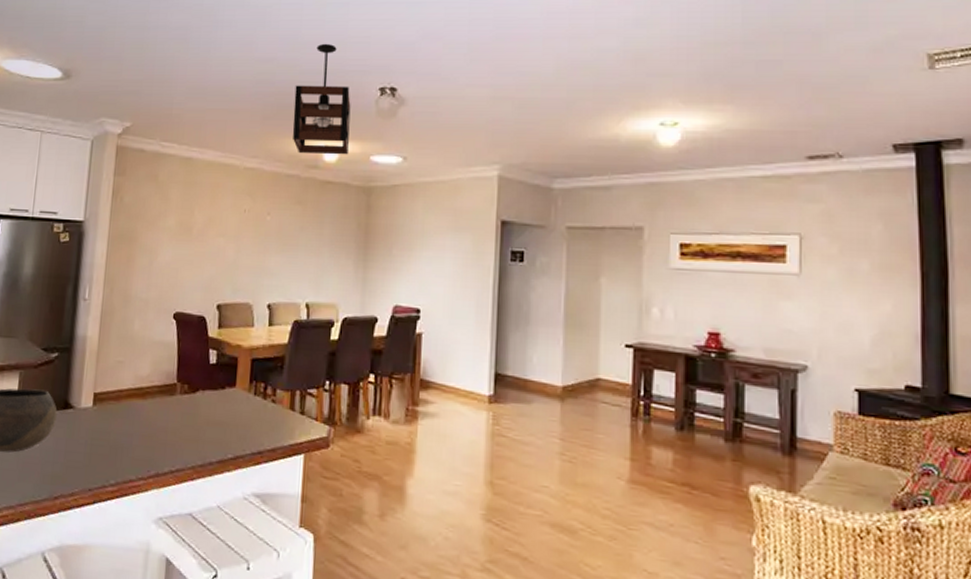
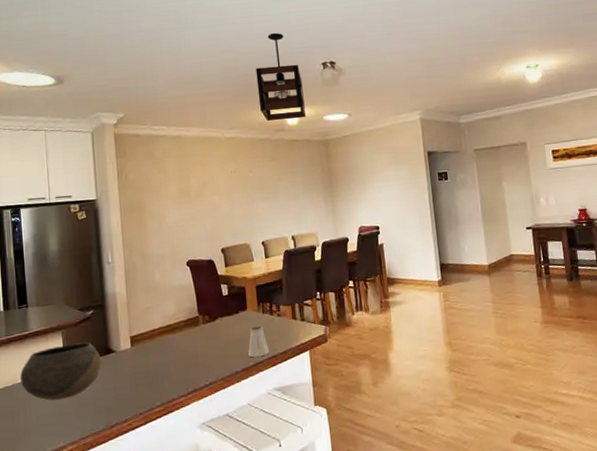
saltshaker: none [228,409,254,449] -> present [248,325,269,358]

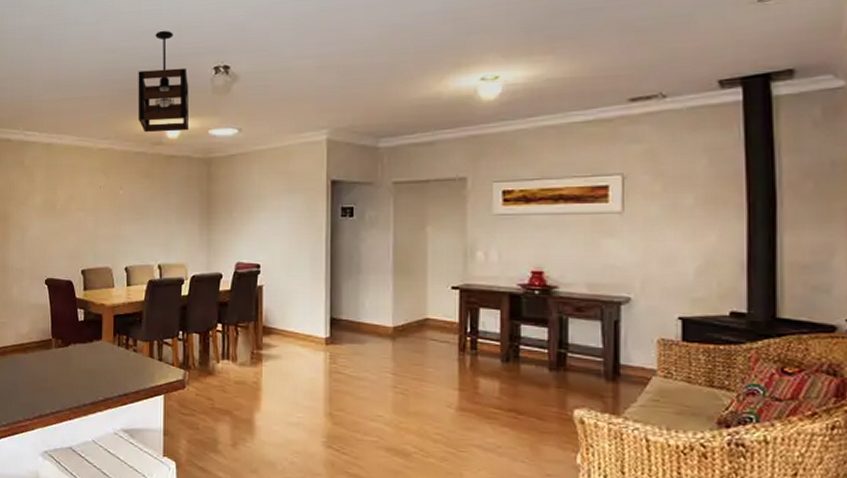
saltshaker: present [248,325,269,358] -> none [99,358,120,392]

